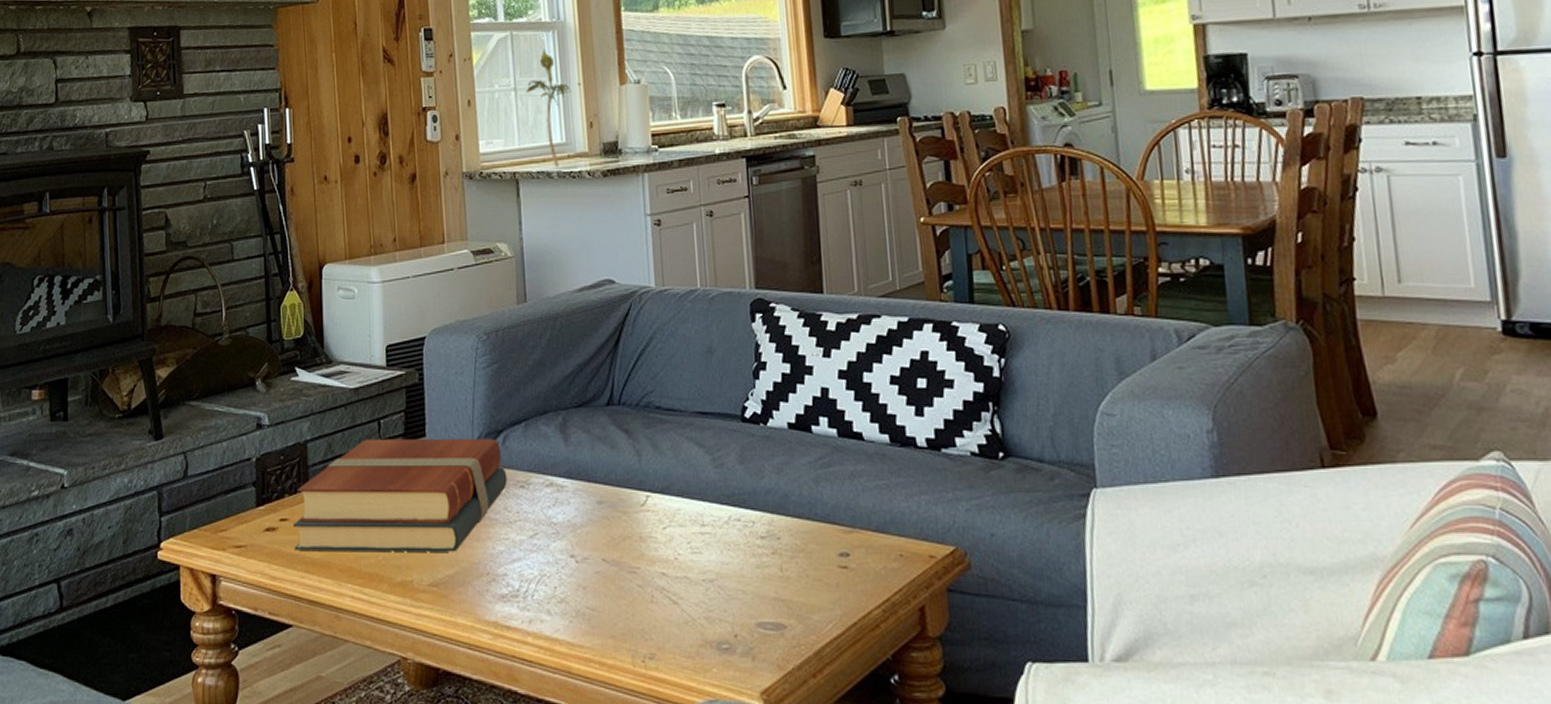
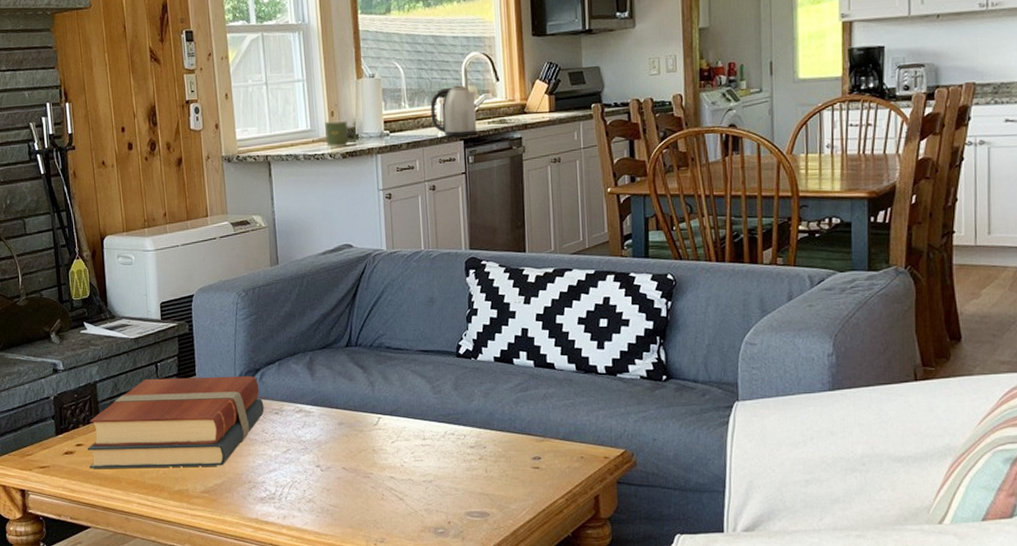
plant: present [525,49,581,168] -> none [275,48,323,151]
mug: none [582,132,619,164] -> present [325,120,356,148]
kettle: none [705,93,762,154] -> present [430,85,477,137]

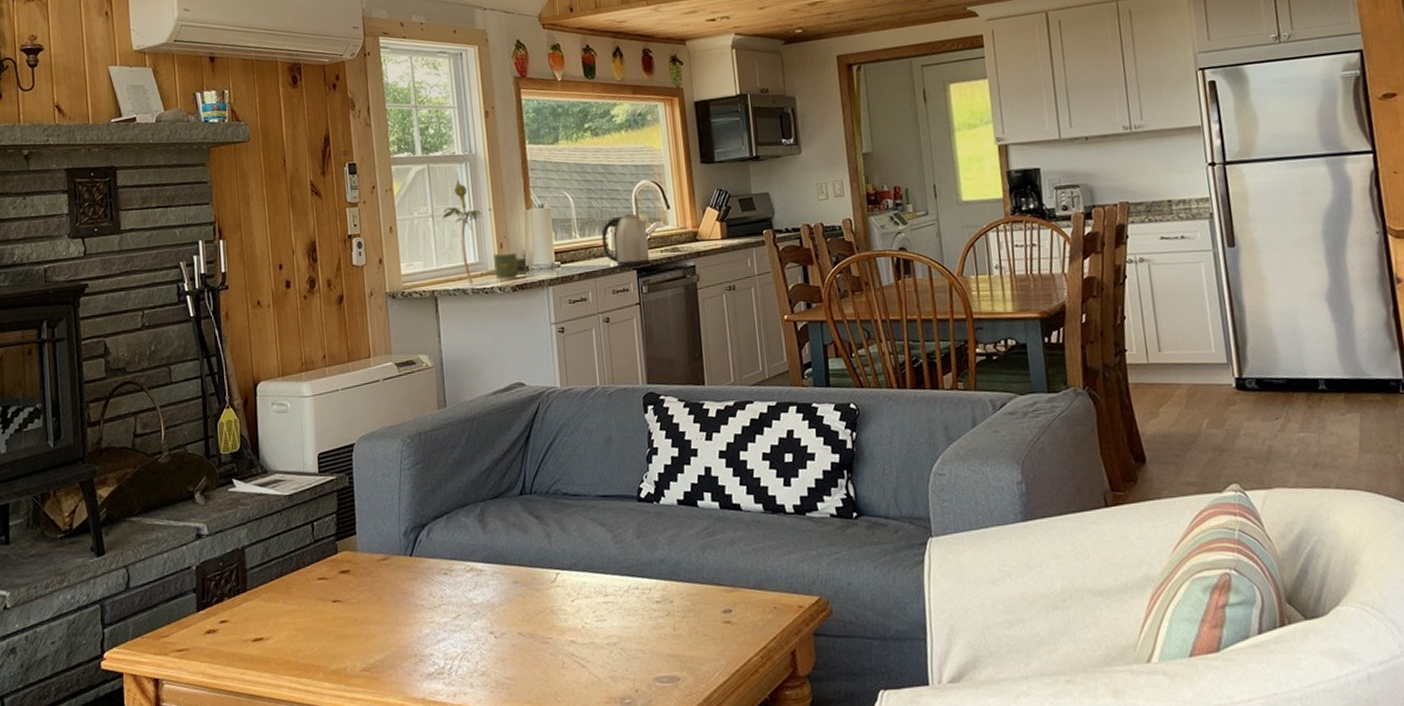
books: present [88,376,264,468] -> none [233,532,432,649]
plant: none [275,48,323,151] -> present [441,179,491,285]

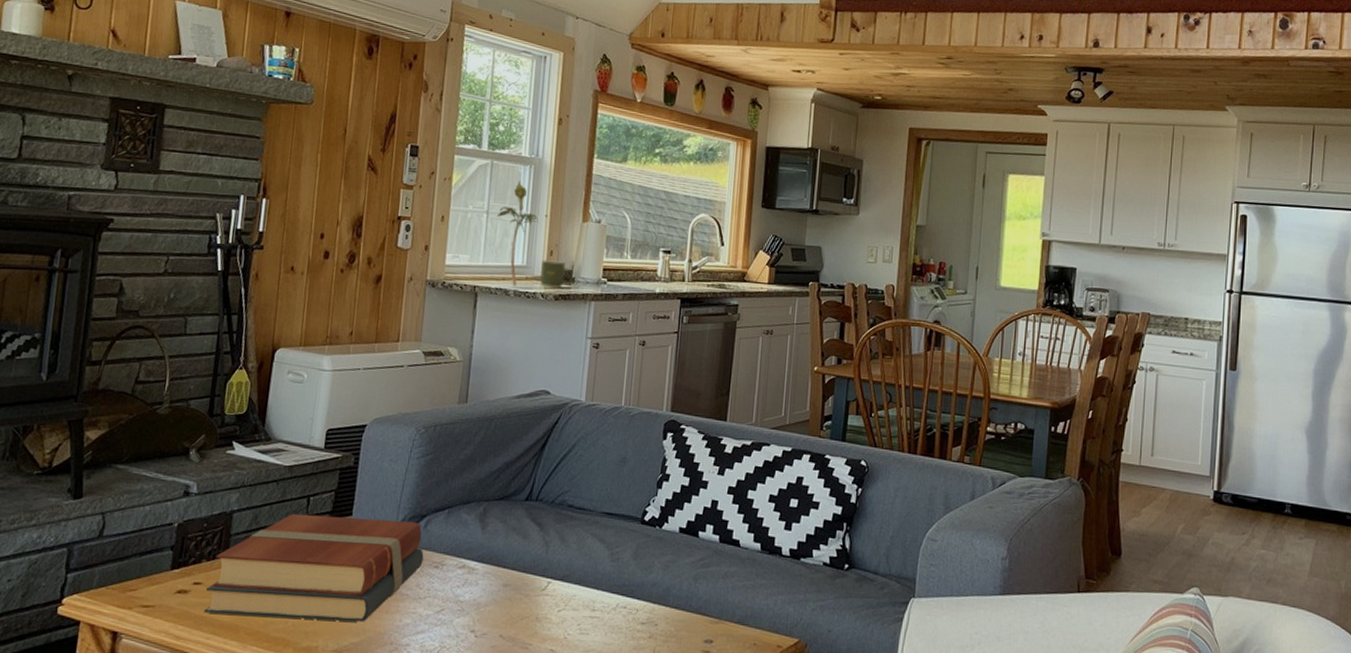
books: none [233,532,432,649] -> present [204,513,424,622]
kettle: present [601,214,650,267] -> none [651,243,700,296]

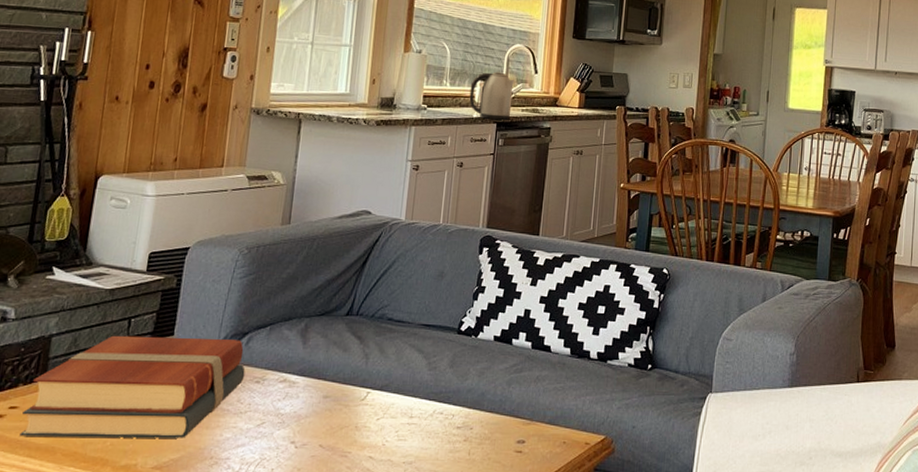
plant: present [496,180,548,287] -> none [320,13,371,113]
mug: present [539,260,573,289] -> none [362,88,395,115]
kettle: none [651,243,700,296] -> present [469,72,515,120]

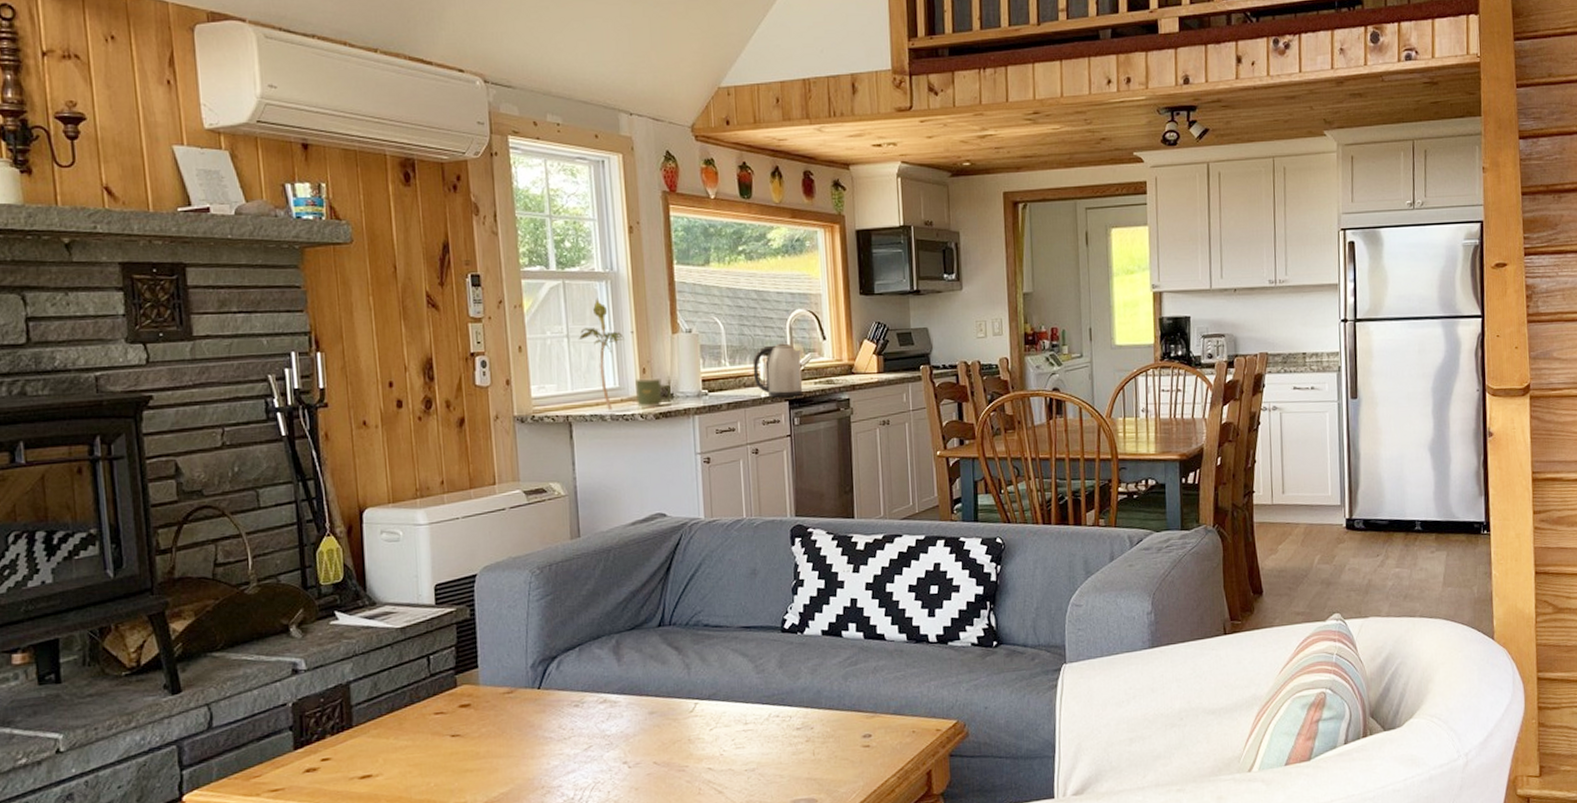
books: present [19,335,245,438] -> none [336,665,562,787]
plant: none [320,13,371,113] -> present [578,298,634,411]
mug: none [362,88,395,115] -> present [635,377,671,408]

